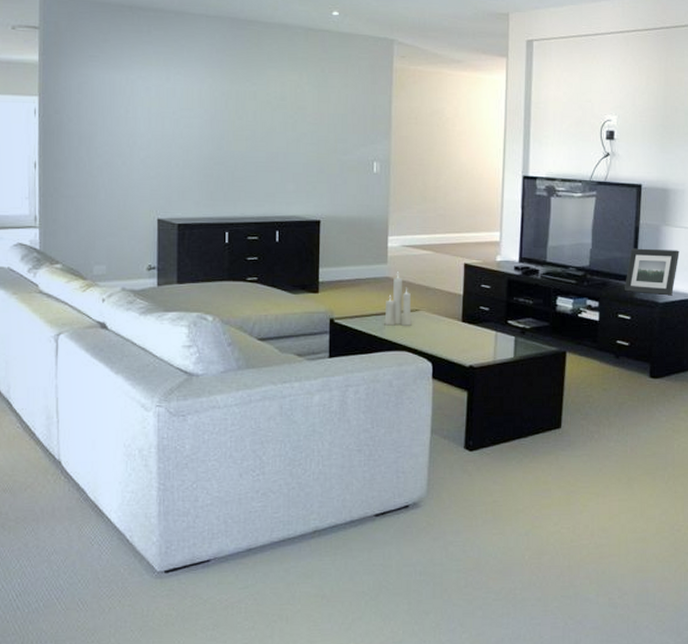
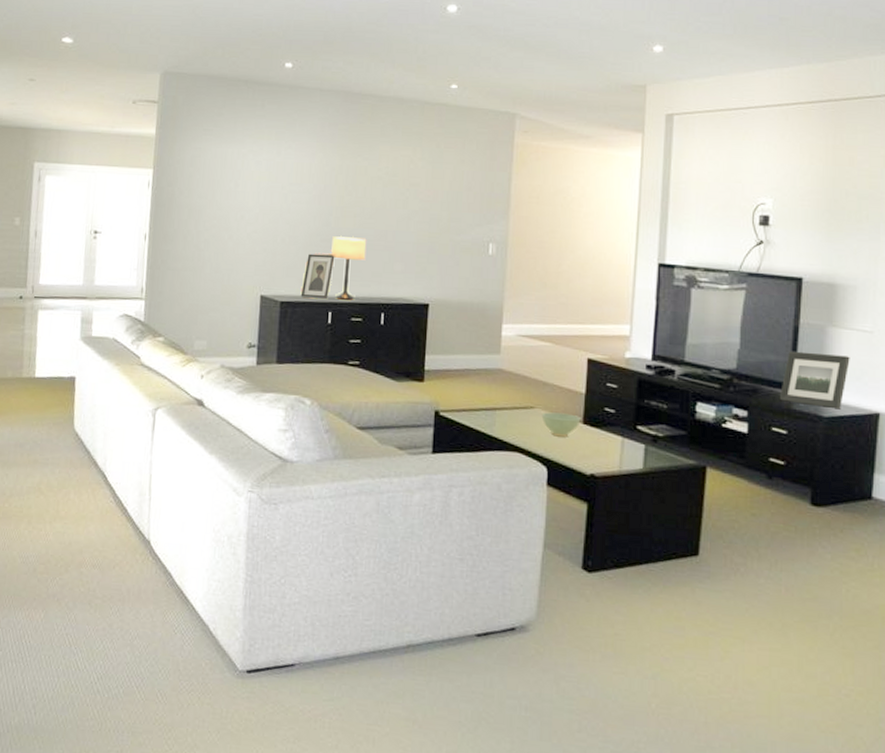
picture frame: none [197,177,229,219] -> present [300,253,335,299]
table lamp: none [225,159,258,220] -> present [331,236,366,300]
candle: present [384,272,412,327] -> none [494,363,526,426]
bowl: none [425,313,460,335] -> present [541,412,581,437]

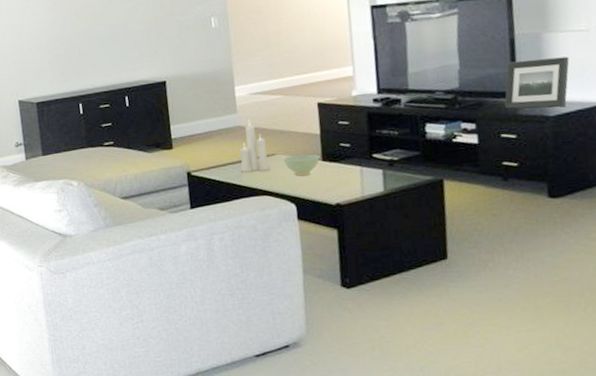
picture frame: present [300,253,335,299] -> none [52,54,77,96]
table lamp: present [331,236,366,300] -> none [71,35,102,92]
candle: none [494,363,526,426] -> present [240,119,270,173]

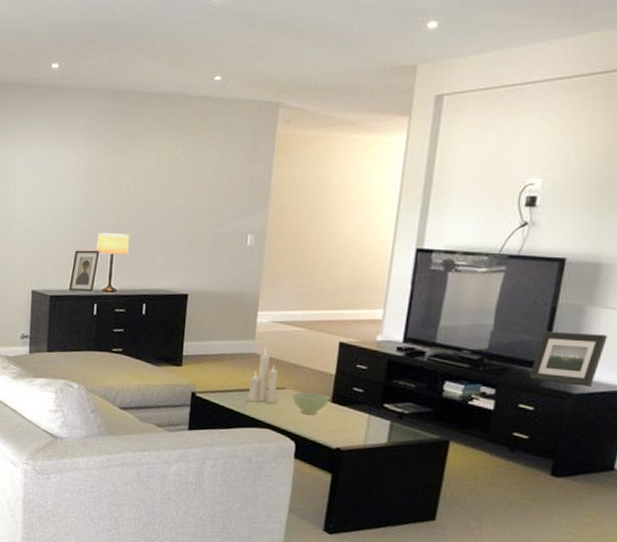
picture frame: none [52,54,77,96] -> present [68,250,100,292]
table lamp: none [71,35,102,92] -> present [96,233,129,293]

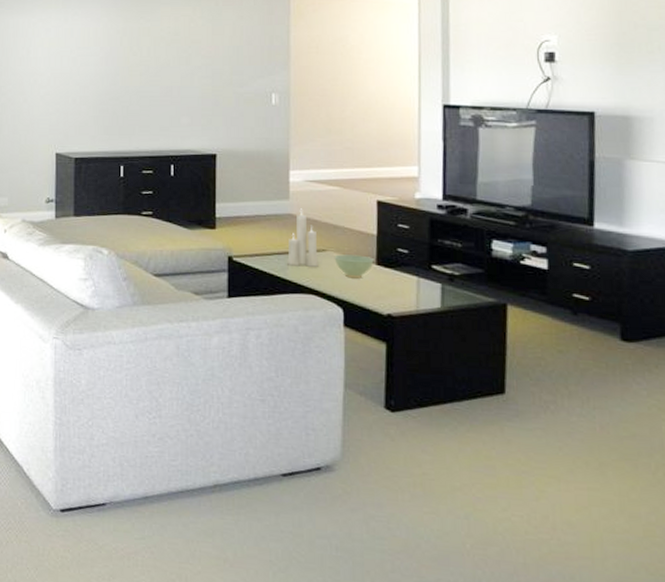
picture frame: present [68,250,100,292] -> none [93,112,124,153]
table lamp: present [96,233,129,293] -> none [120,95,152,154]
picture frame: present [528,331,608,387] -> none [578,185,652,243]

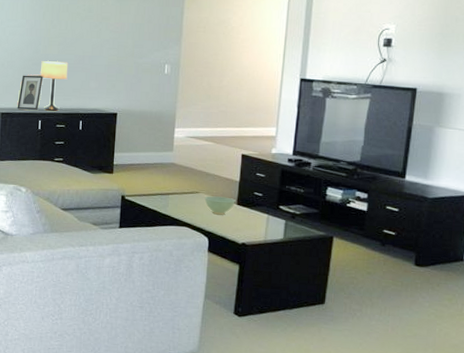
picture frame: none [93,112,124,153] -> present [17,75,44,110]
table lamp: none [120,95,152,154] -> present [40,61,67,111]
candle: present [287,208,318,268] -> none [168,159,193,207]

